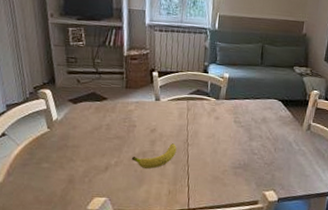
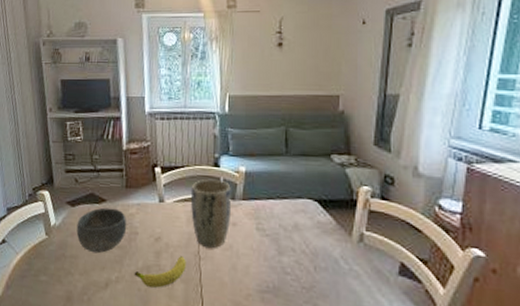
bowl: none [78,104,126,143] -> present [76,207,127,254]
plant pot: none [182,82,217,137] -> present [190,179,231,249]

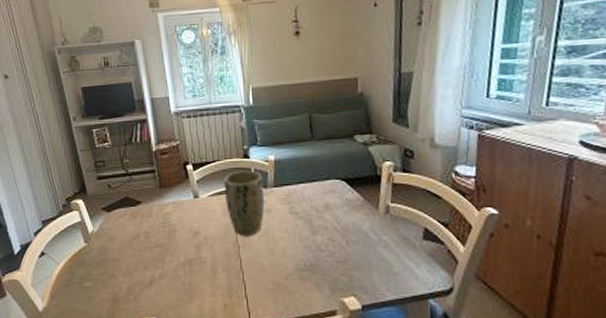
bowl: present [76,207,127,254] -> none [115,209,165,254]
fruit: present [134,256,186,288] -> none [176,247,226,279]

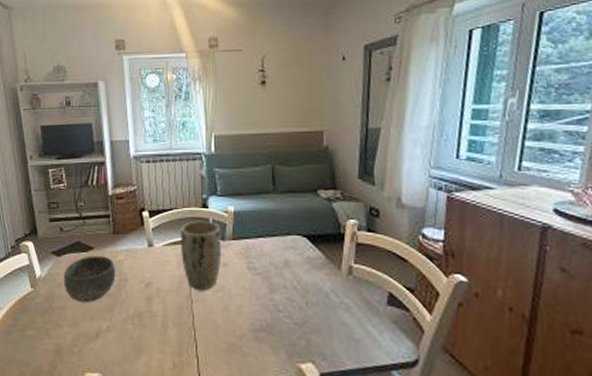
bowl: none [115,209,165,254] -> present [63,255,116,303]

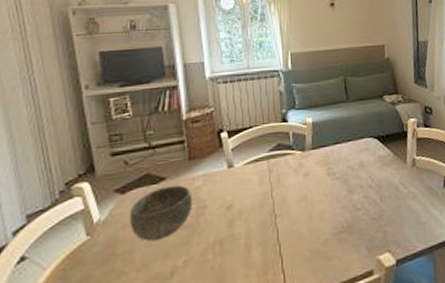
plant pot: present [180,220,221,291] -> none [260,134,302,205]

